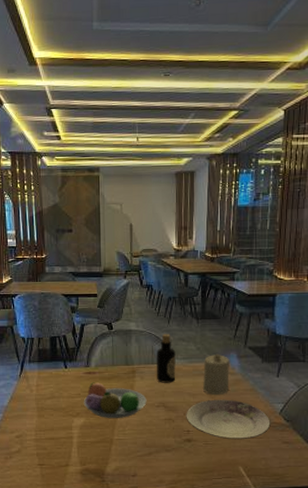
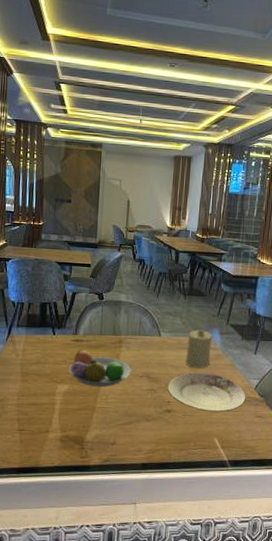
bottle: present [156,334,176,383] -> none [142,307,162,355]

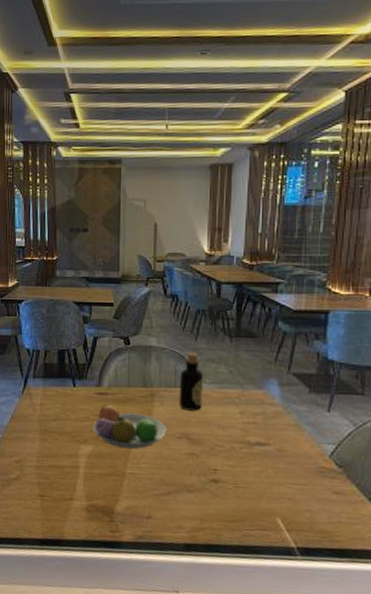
bottle: none [142,307,162,355] -> present [178,353,203,411]
plate: present [167,372,246,413] -> none [213,434,318,485]
candle: present [186,329,212,368] -> none [235,379,268,429]

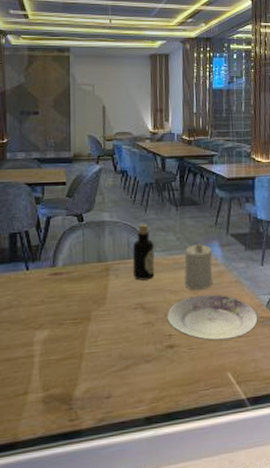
fruit bowl: present [92,405,167,449] -> none [47,284,123,328]
plate: none [213,434,318,485] -> present [167,294,258,341]
candle: none [235,379,268,429] -> present [184,243,212,290]

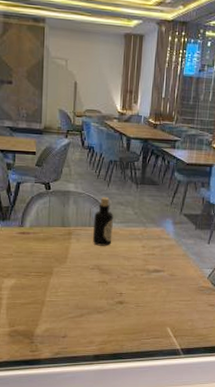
plate: present [167,294,258,341] -> none [119,263,199,302]
candle: present [184,243,212,290] -> none [138,219,165,259]

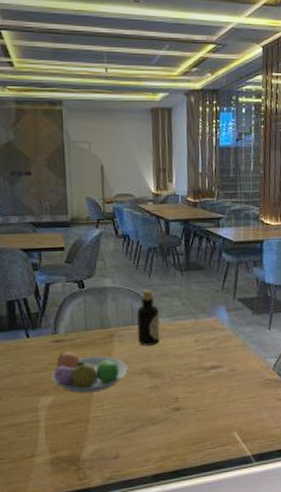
fruit bowl: none [15,243,82,281] -> present [51,351,128,394]

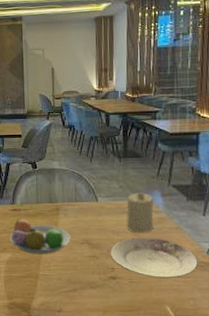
bottle: present [137,289,160,346] -> none [79,172,99,221]
plate: none [173,358,265,403] -> present [110,237,198,279]
candle: none [190,308,219,355] -> present [127,192,153,233]

